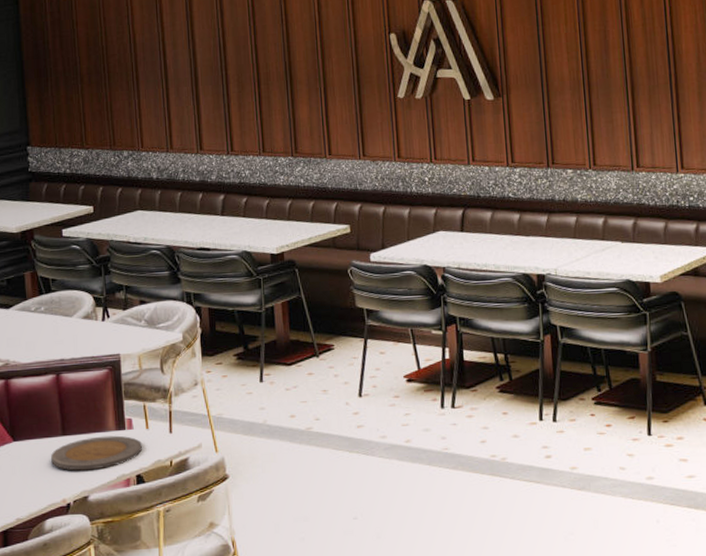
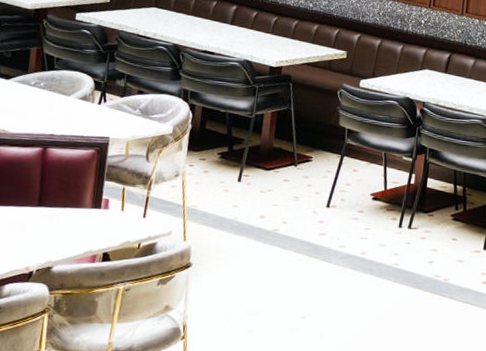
plate: present [50,435,143,471] -> none [21,211,115,243]

